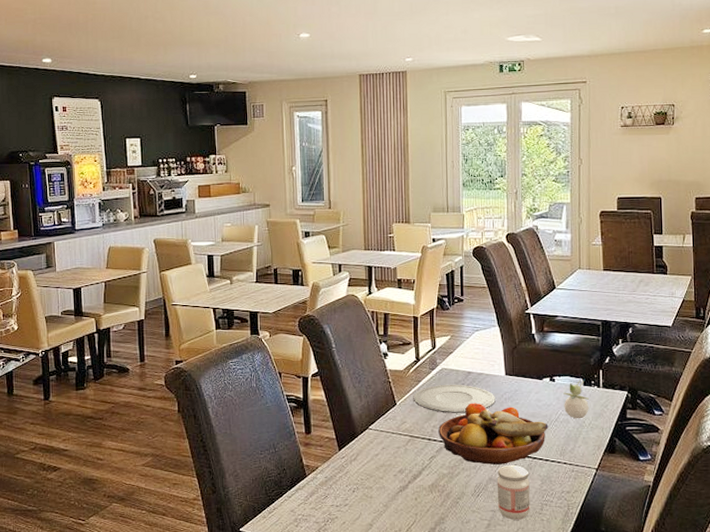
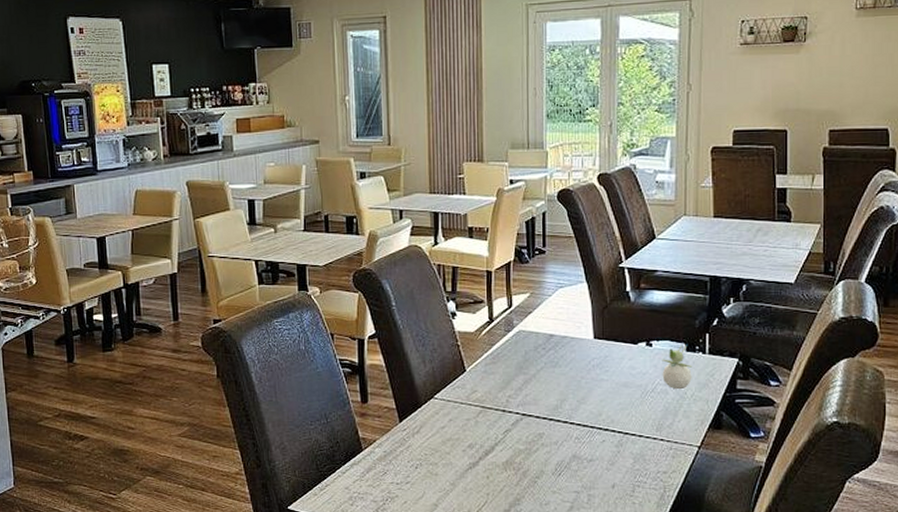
plate: present [413,384,495,413] -> none [485,348,582,381]
fruit bowl: present [439,403,549,465] -> none [515,370,643,440]
jam: present [497,465,530,520] -> none [581,441,620,503]

